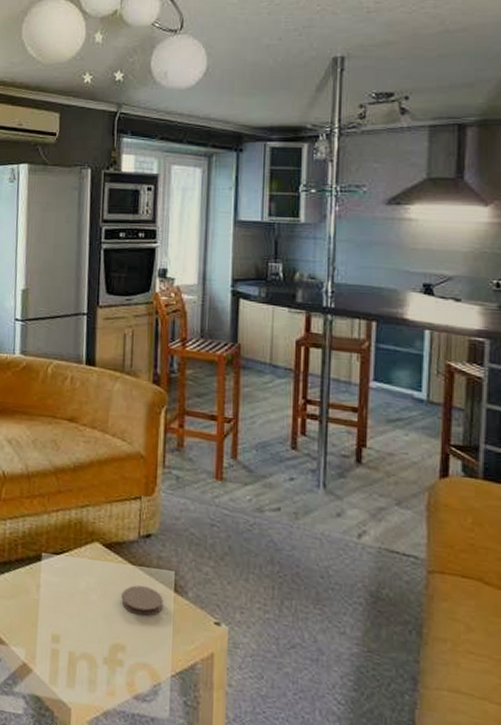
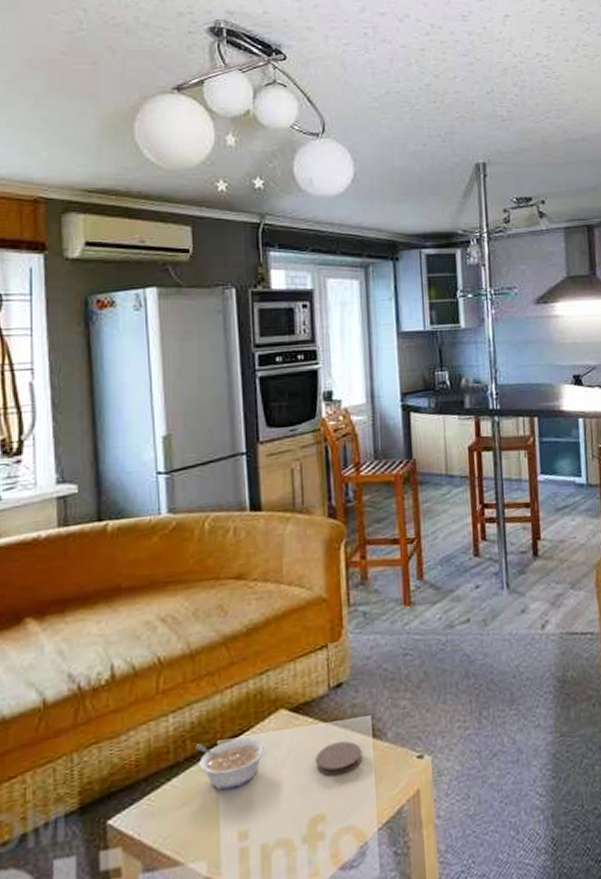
legume: none [25,551,80,598] -> present [195,737,266,790]

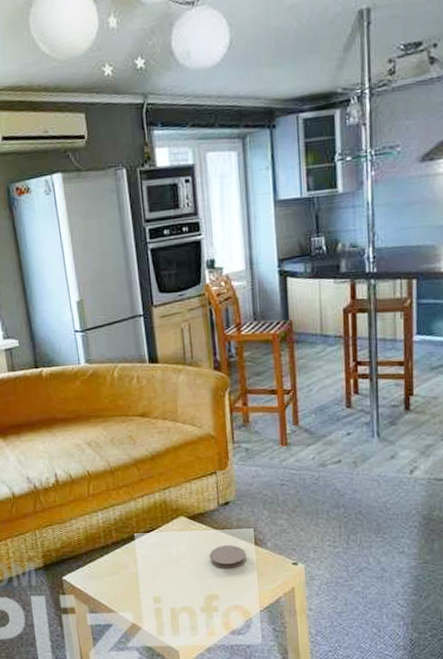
legume: present [195,737,266,790] -> none [119,534,171,568]

